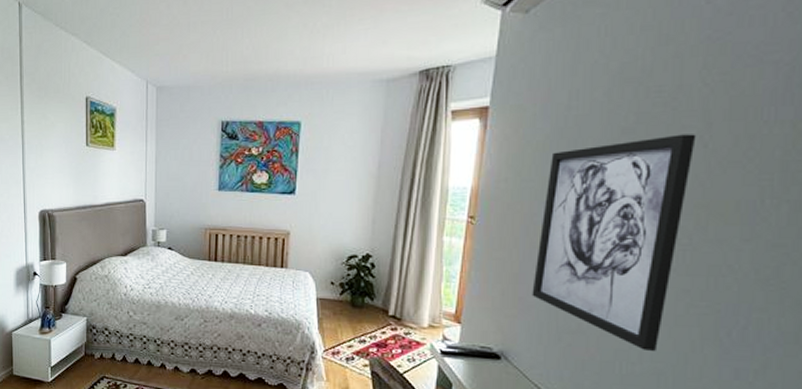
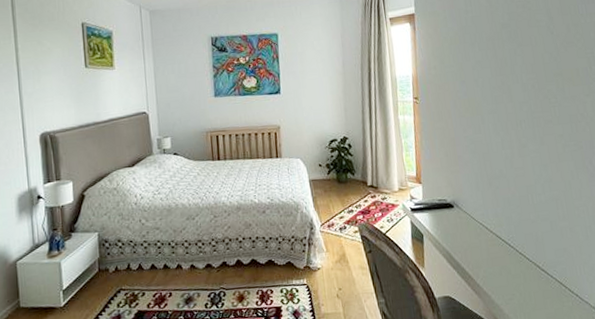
wall art: present [532,134,697,351] -> none [461,25,552,183]

